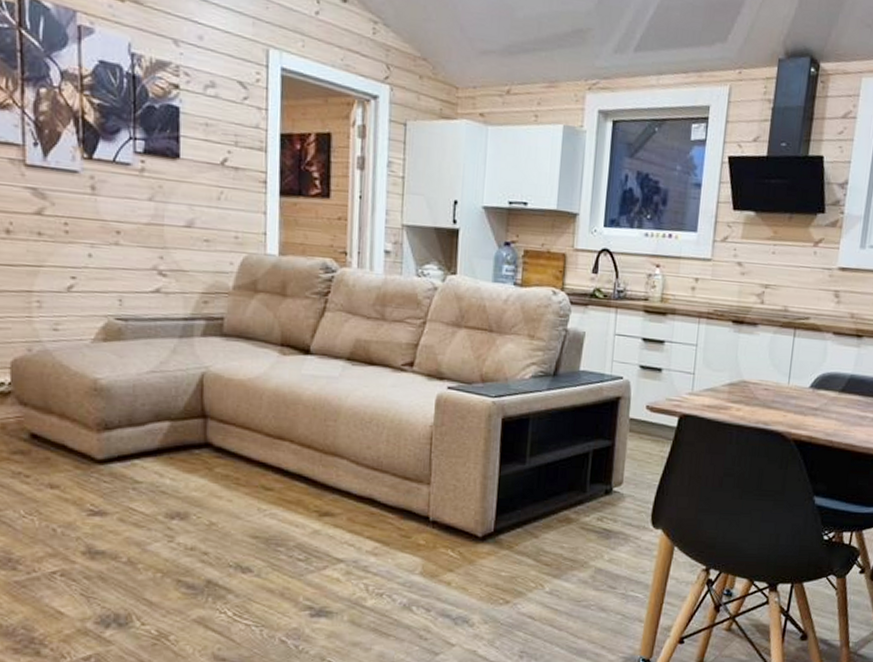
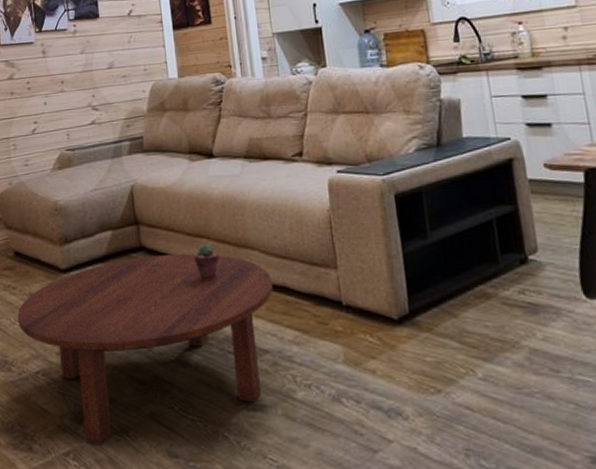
coffee table: none [29,454,359,651] -> present [17,253,273,447]
potted succulent: none [272,446,302,486] -> present [194,243,220,280]

